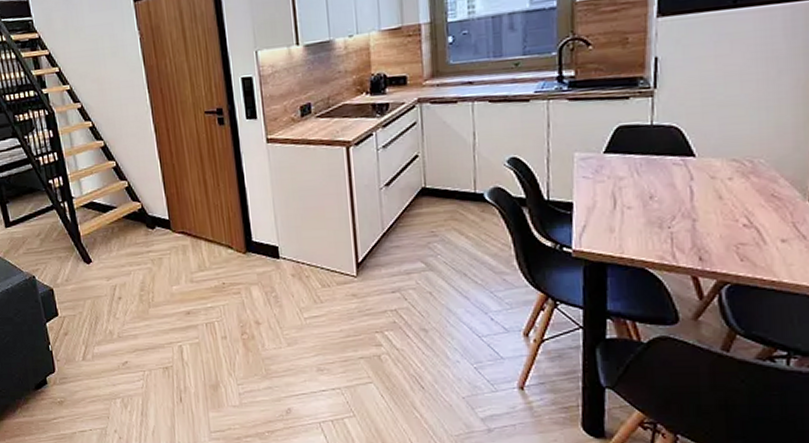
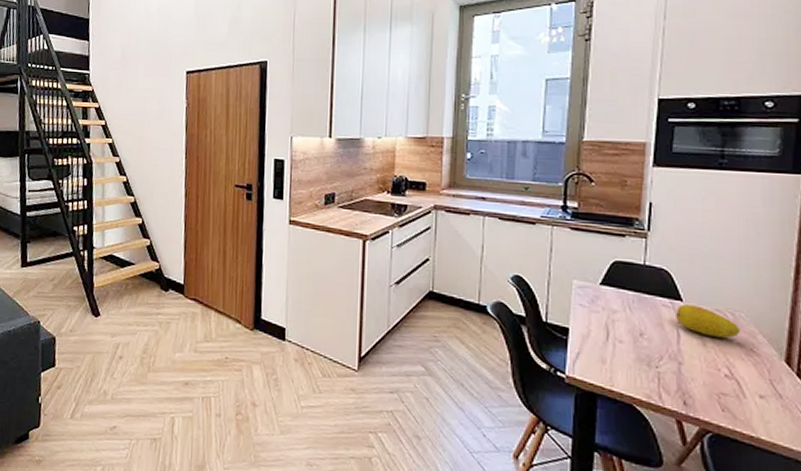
fruit: none [688,158,759,188] -> present [676,304,739,338]

